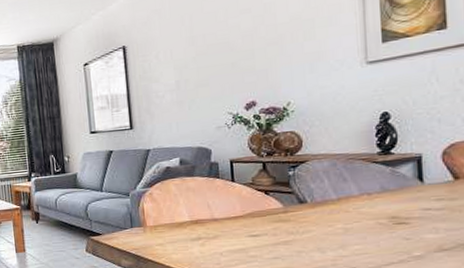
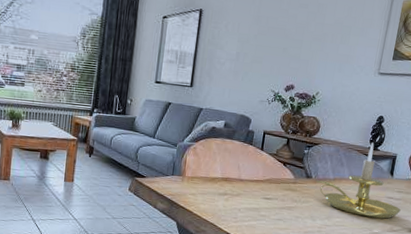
candle holder: none [313,146,448,238] -> present [315,142,401,219]

